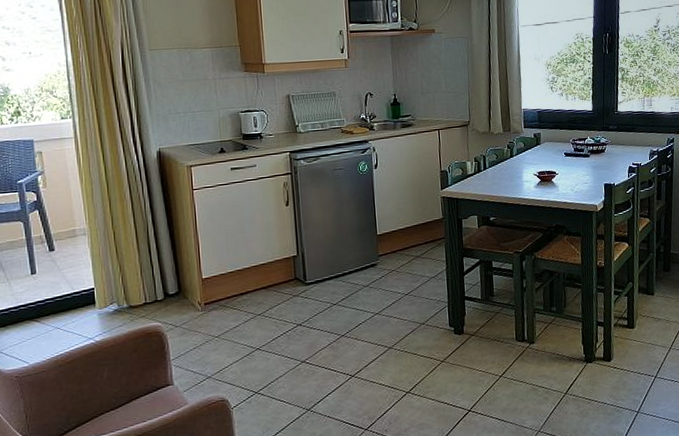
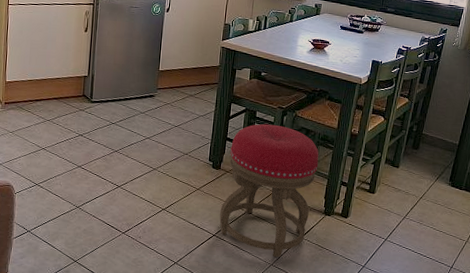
stool: none [471,272,570,422] -> present [219,124,319,258]

